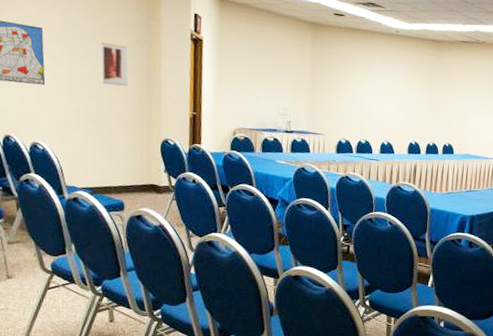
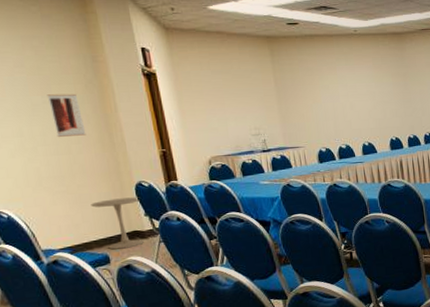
side table: none [118,150,163,200] -> present [91,197,144,250]

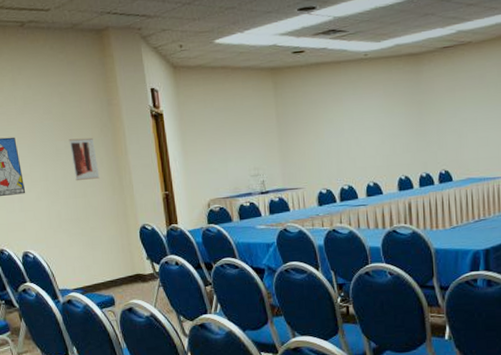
side table: present [91,197,144,250] -> none [101,240,145,292]

